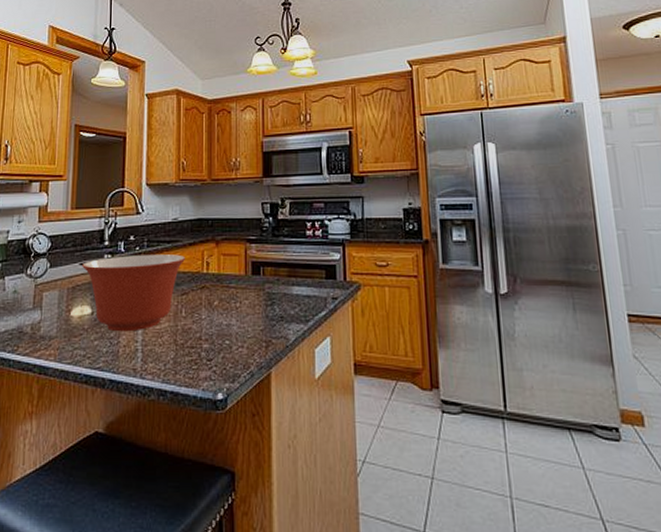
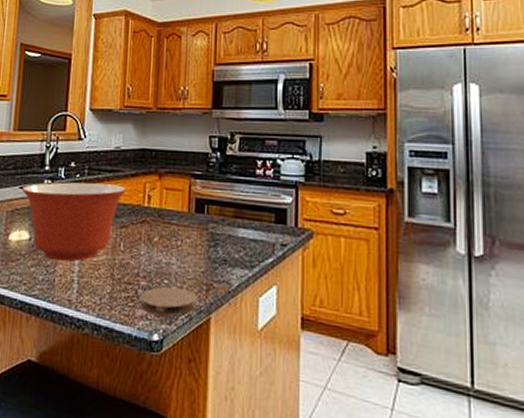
coaster: none [203,346,258,374] -> present [139,286,197,316]

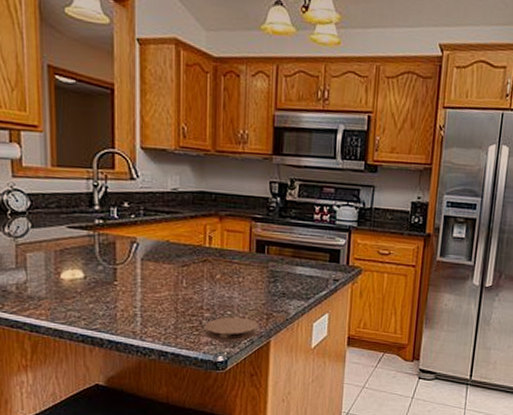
mixing bowl: present [22,182,126,262] -> none [70,222,186,298]

